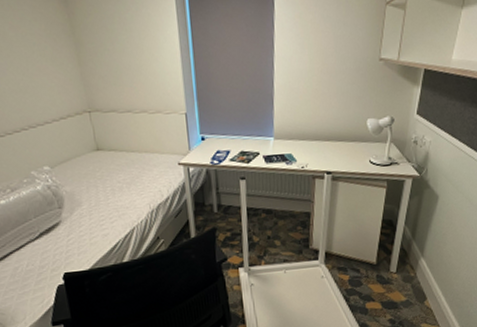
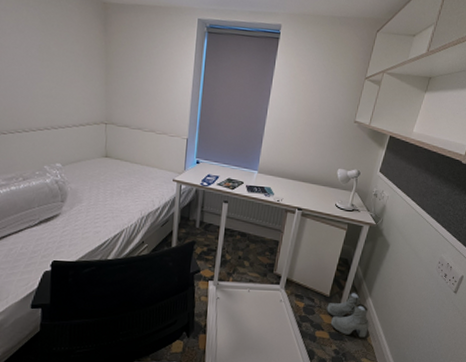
boots: none [375,254,426,303] -> present [327,292,370,338]

